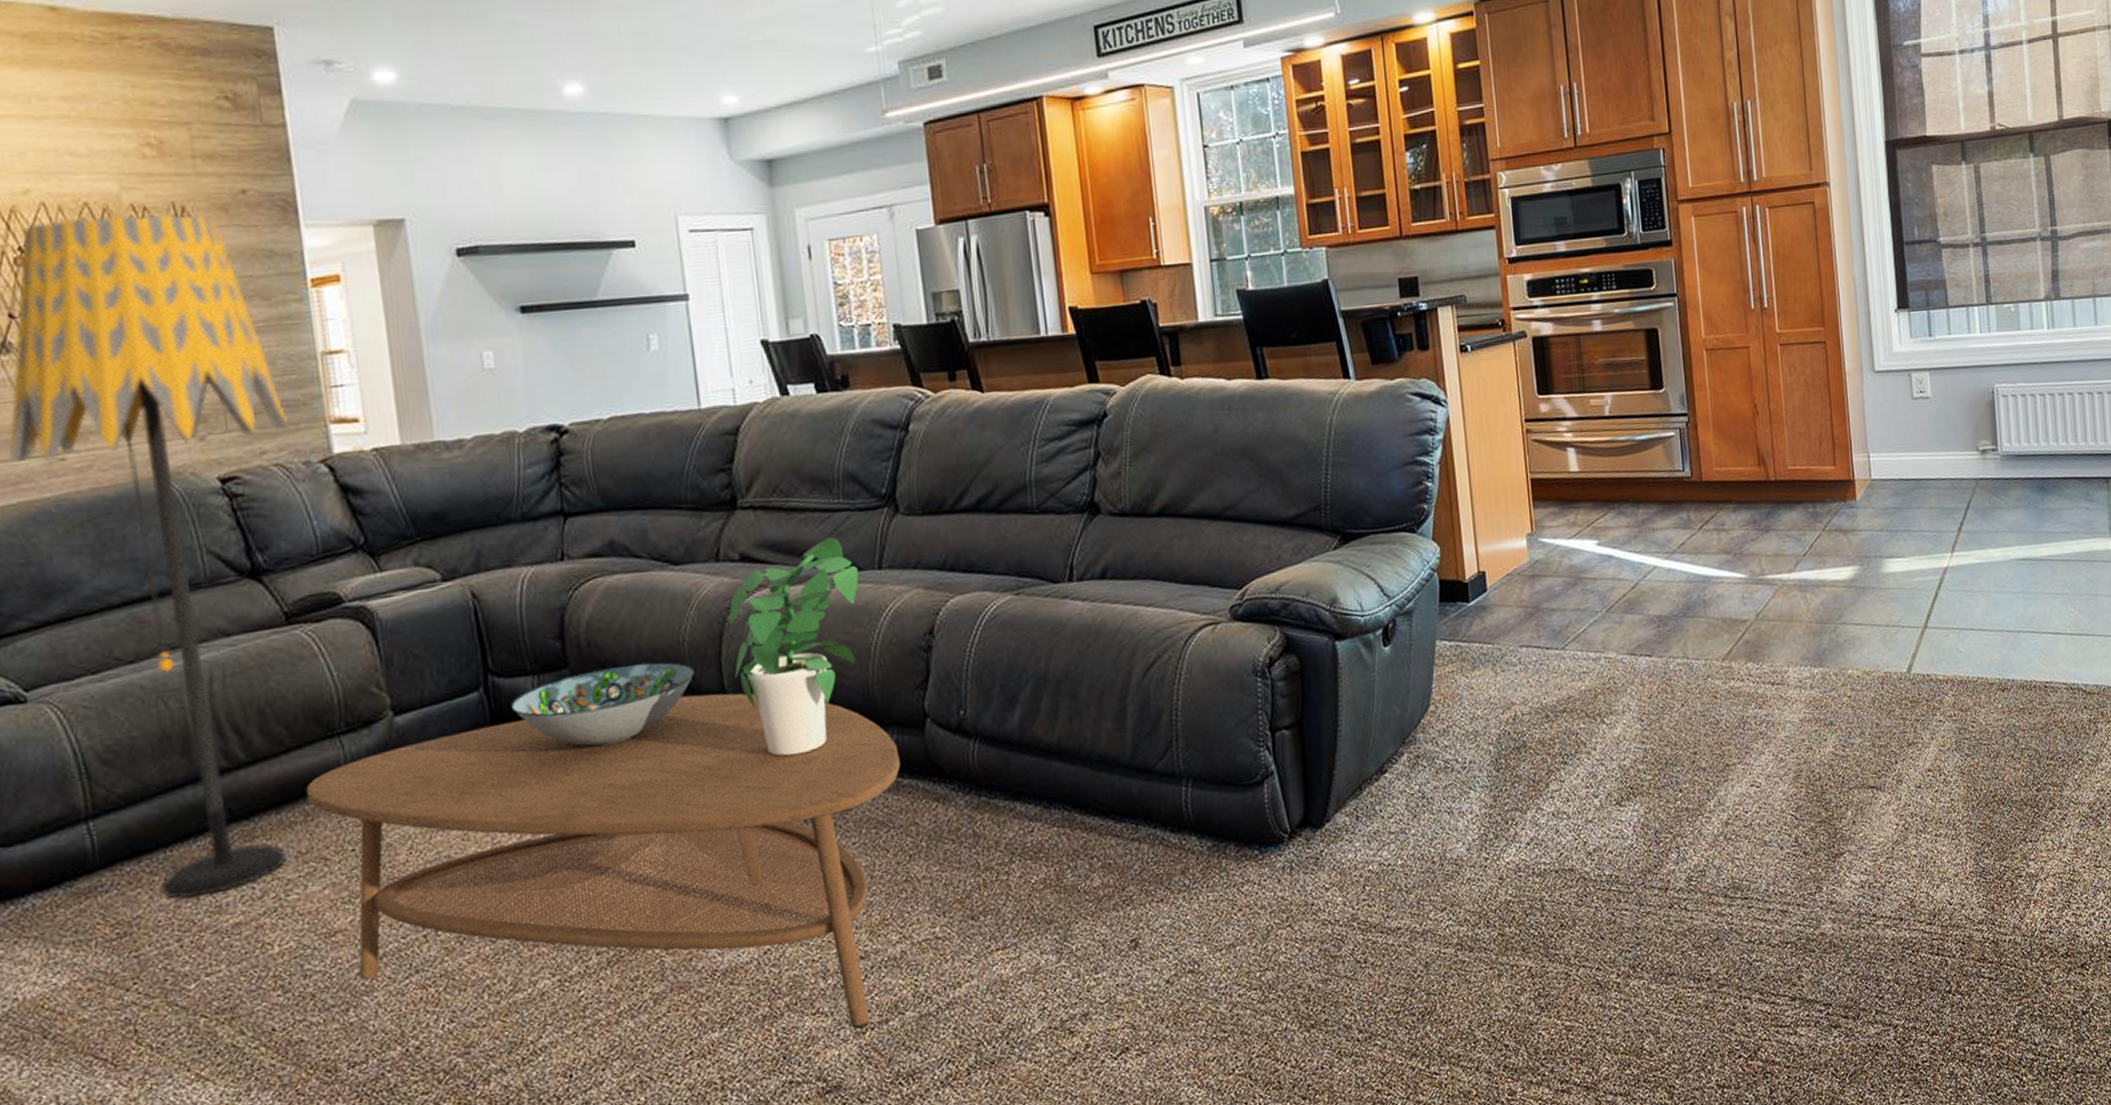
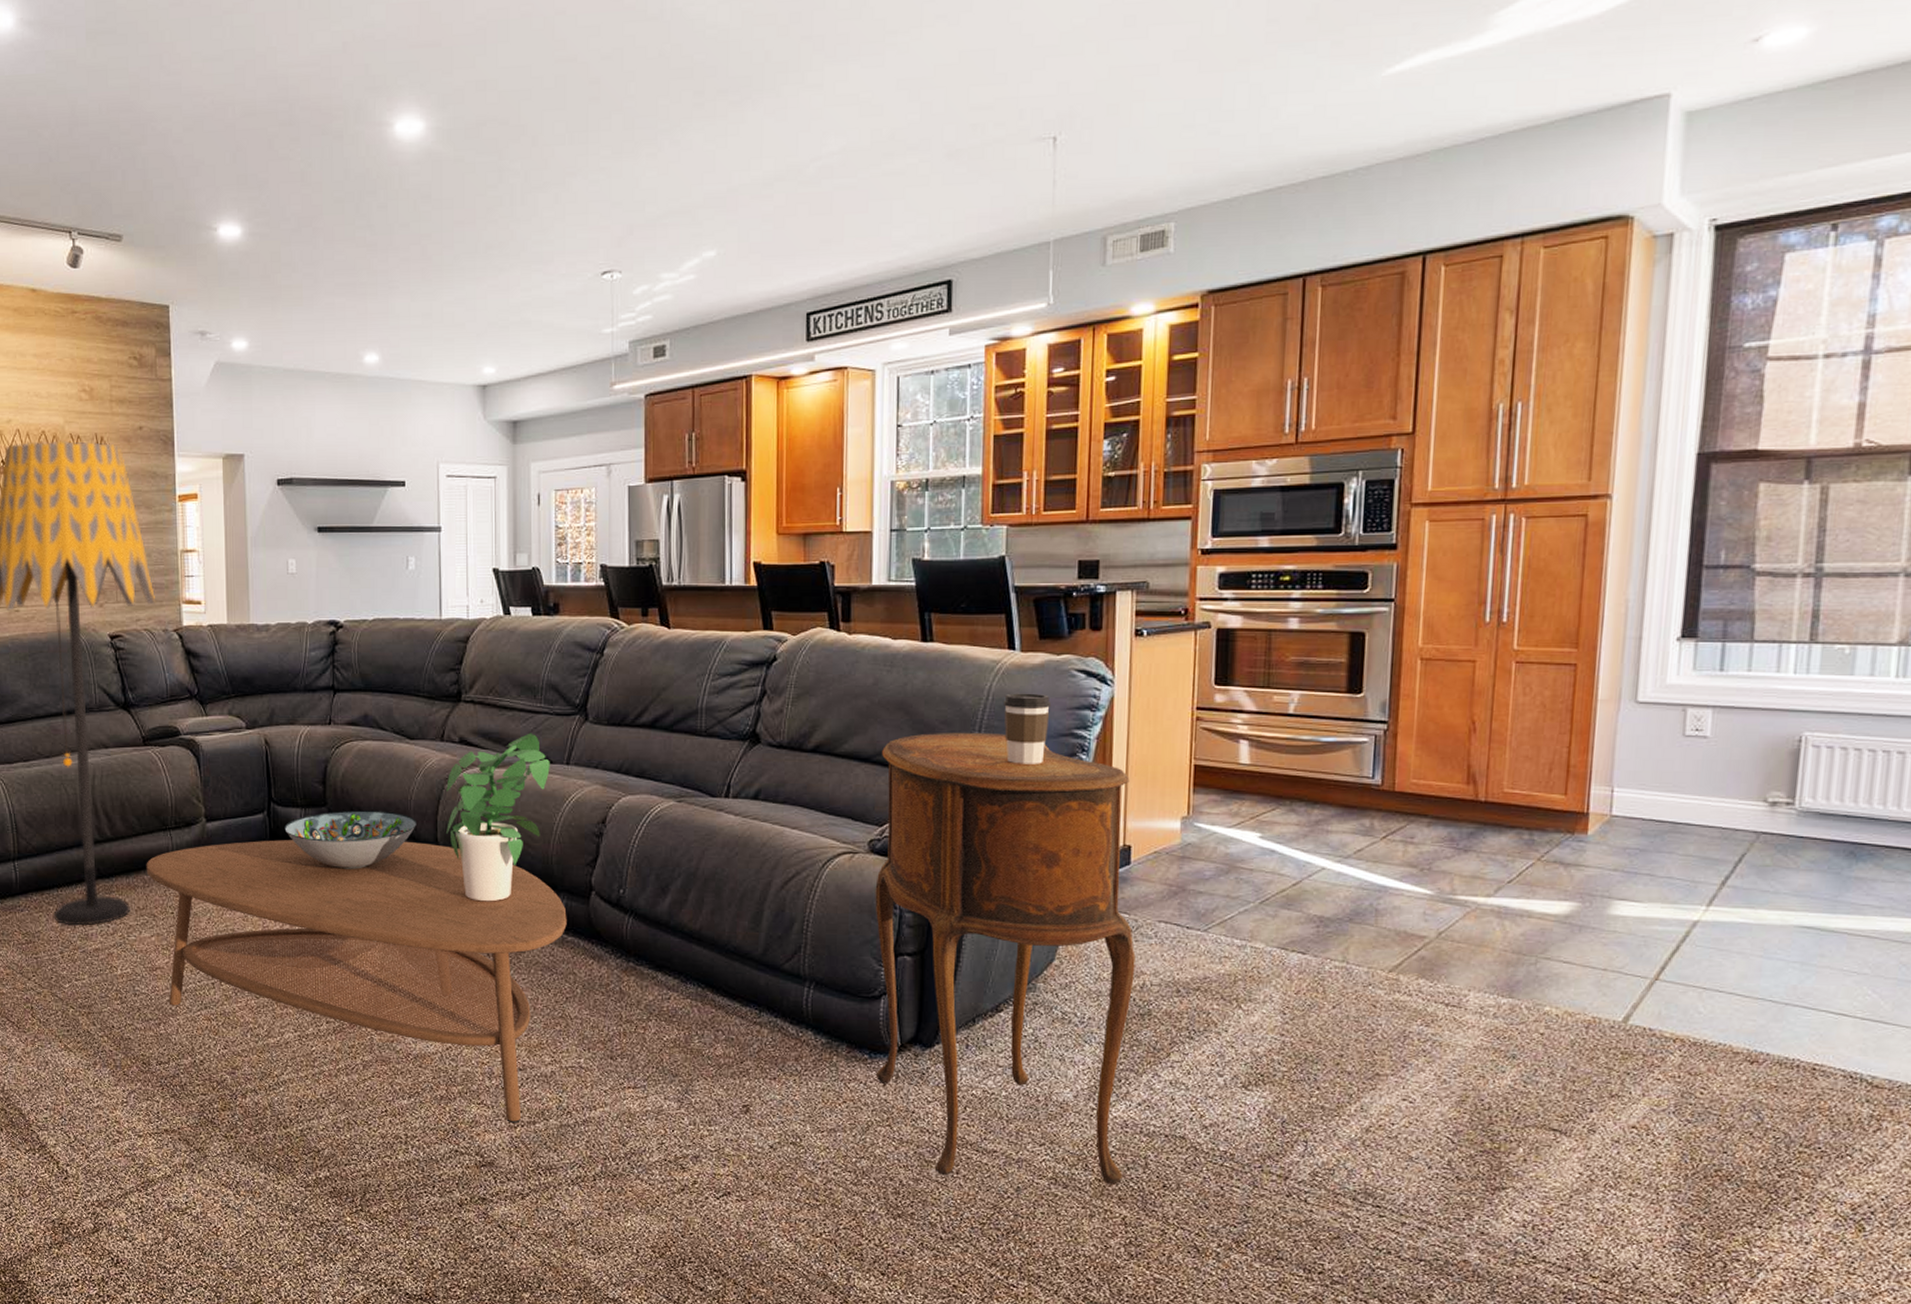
side table: none [1231,469,1523,969] -> present [875,733,1136,1185]
coffee cup: none [1345,422,1393,501] -> present [1002,693,1052,764]

